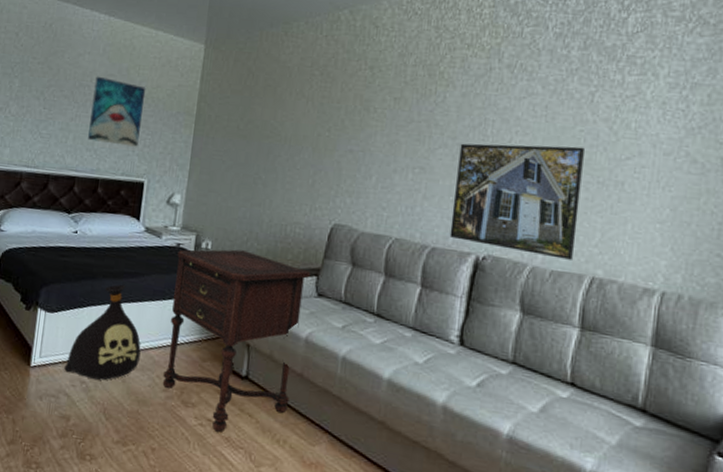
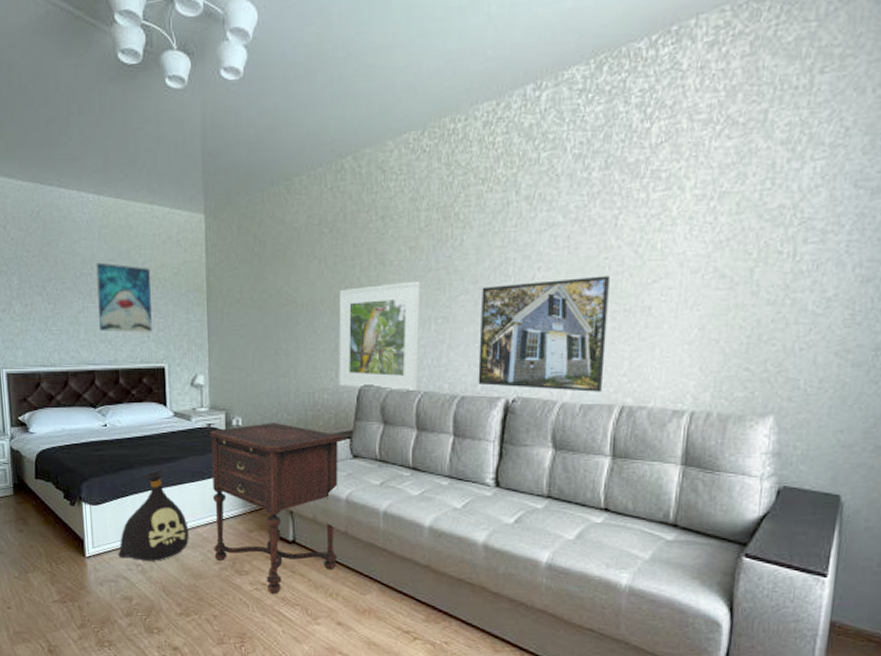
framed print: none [312,128,403,237] -> present [339,281,421,392]

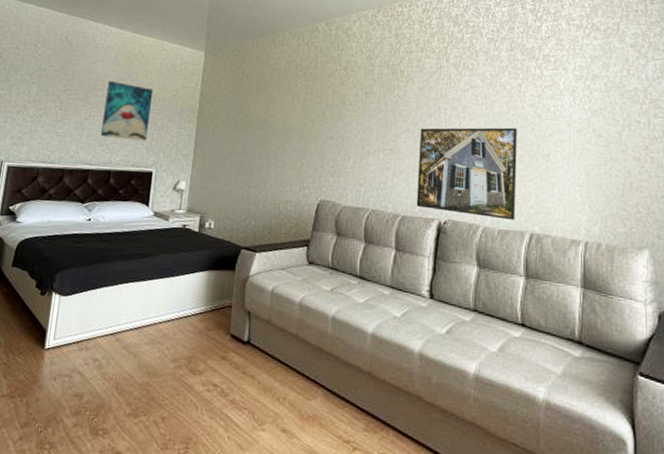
bag: present [118,470,189,561] -> none [78,265,151,357]
side table: present [210,423,344,594] -> none [171,227,302,396]
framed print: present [339,281,421,392] -> none [301,118,373,209]

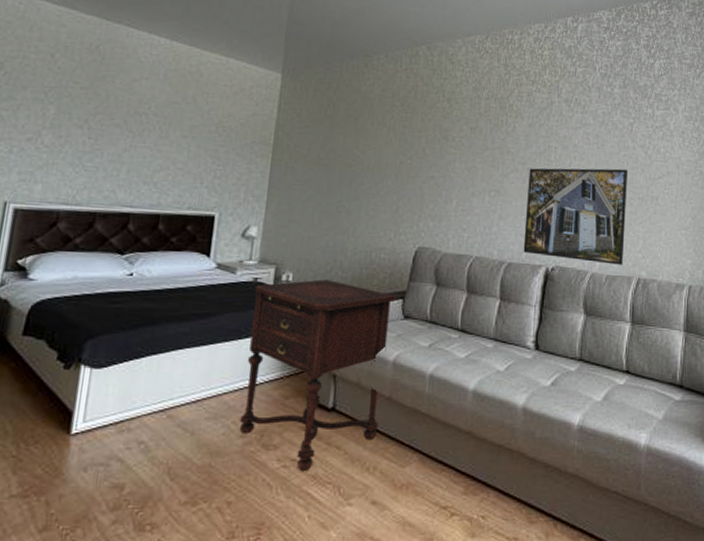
wall art: present [101,80,154,141] -> none [146,103,216,179]
side table: none [171,227,302,396] -> present [239,279,397,471]

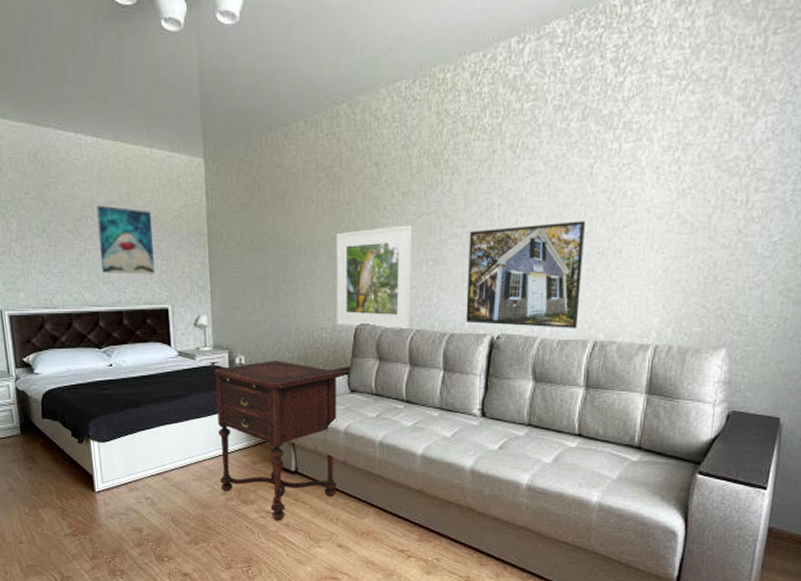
wall art: none [146,103,216,179] -> present [96,205,155,275]
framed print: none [397,156,479,256] -> present [336,225,413,330]

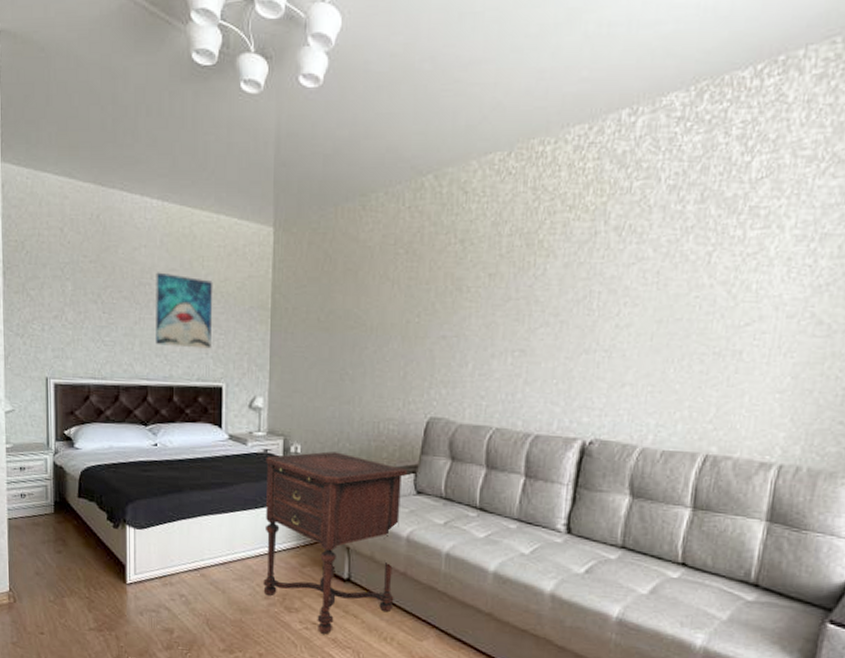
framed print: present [336,225,413,330] -> none [406,310,499,428]
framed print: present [466,221,585,328] -> none [554,315,700,438]

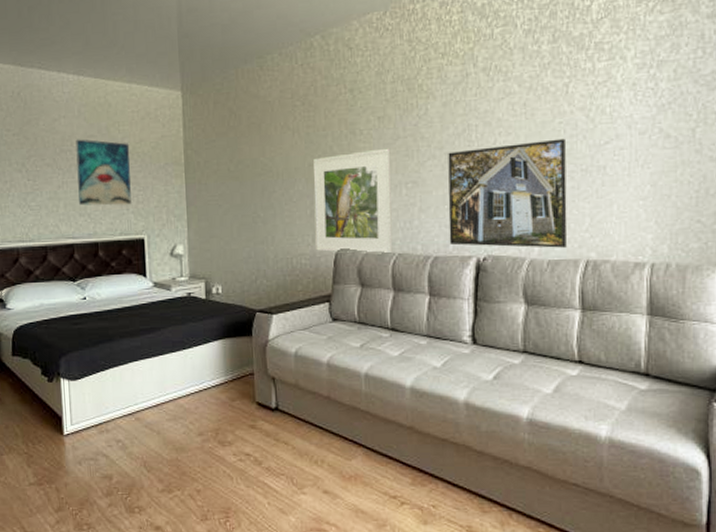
side table: present [263,451,408,634] -> none [190,289,323,464]
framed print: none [406,310,499,428] -> present [313,148,393,254]
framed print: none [554,315,700,438] -> present [448,138,568,248]

